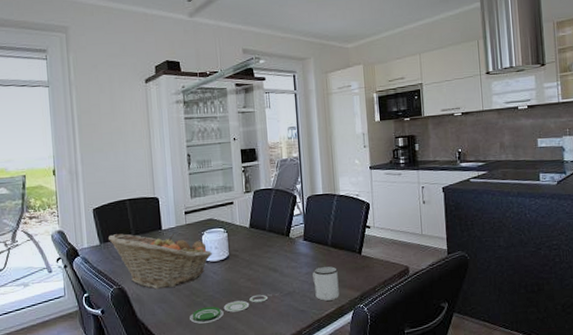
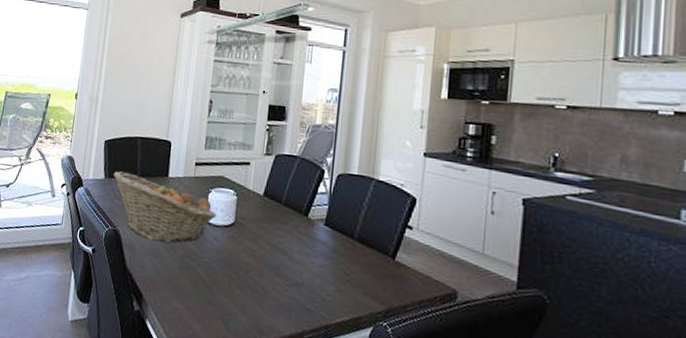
plate: present [190,293,278,324] -> none [179,274,283,294]
mug: present [313,265,339,301] -> none [327,261,361,307]

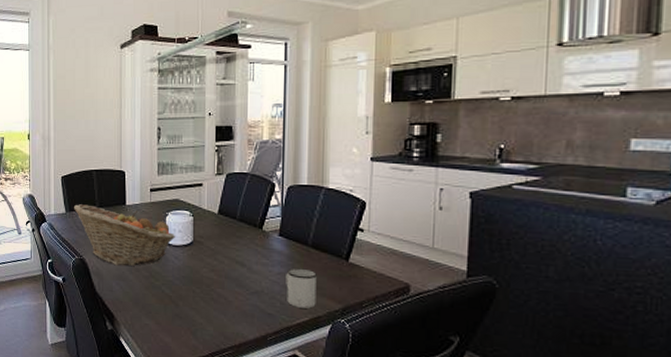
mug: none [327,261,361,307] -> present [286,268,317,309]

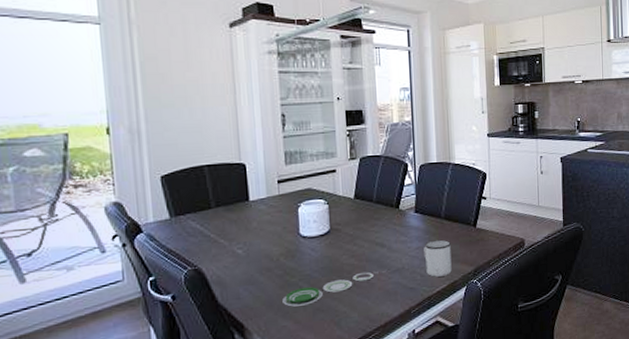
fruit basket: present [73,204,175,266] -> none [180,205,310,270]
plate: none [147,288,243,309] -> present [282,271,385,307]

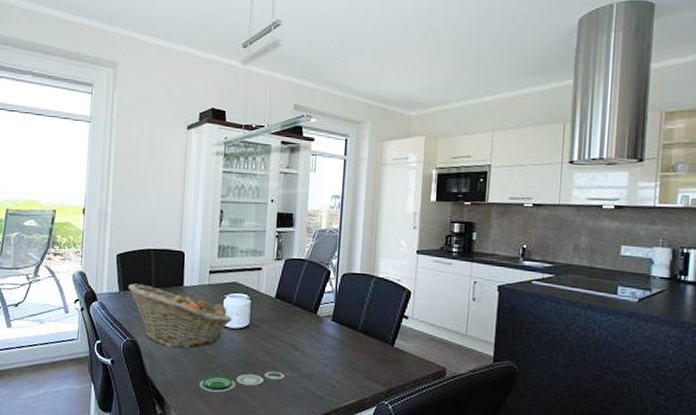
fruit basket: none [180,205,310,270] -> present [127,283,232,348]
mug: present [424,239,452,277] -> none [336,352,365,391]

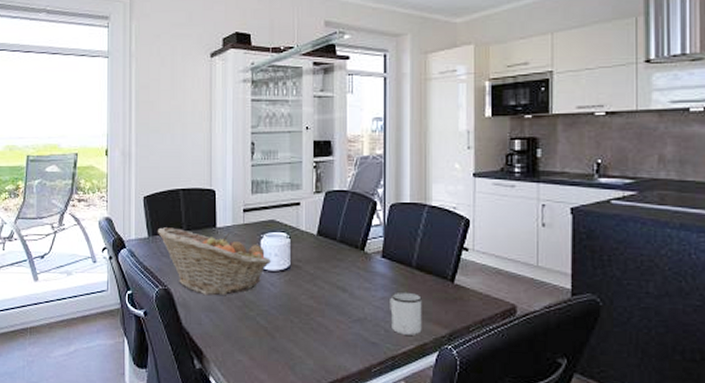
plate: present [199,371,296,392] -> none [240,316,345,342]
mug: none [336,352,365,391] -> present [390,291,422,335]

